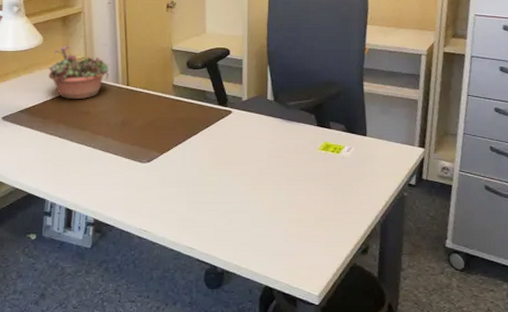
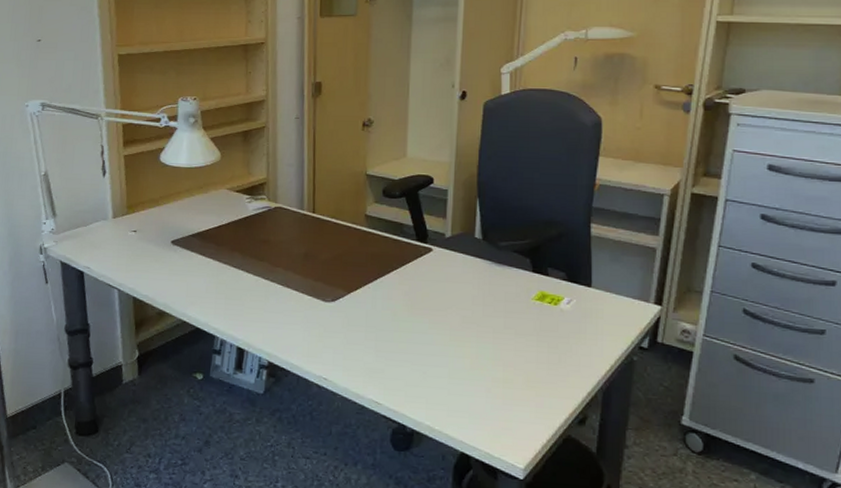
succulent planter: present [49,45,110,99] -> none [225,163,294,225]

